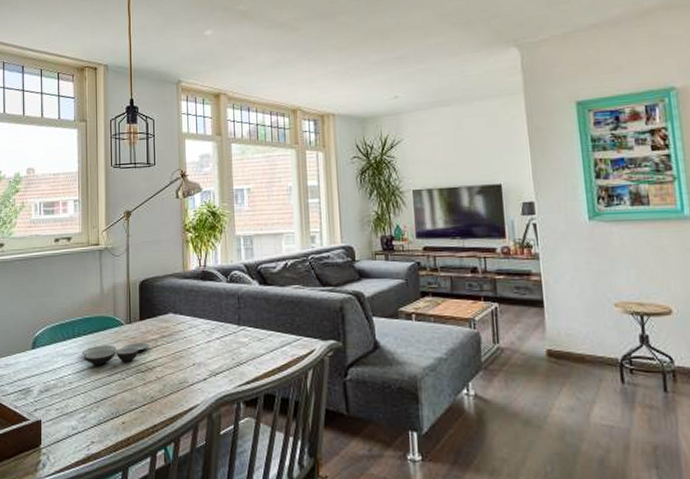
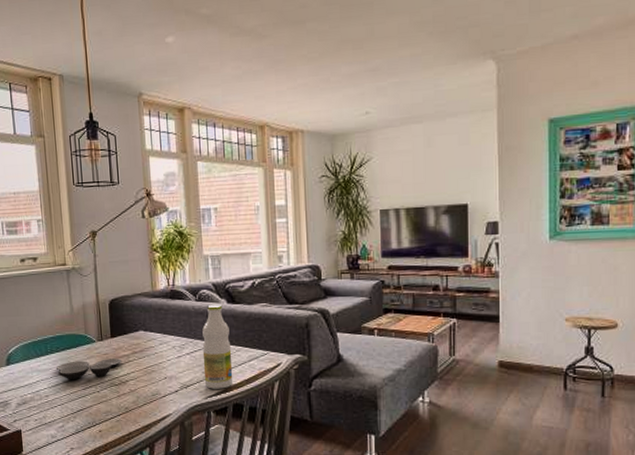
bottle: none [233,285,265,377] -> present [202,303,233,389]

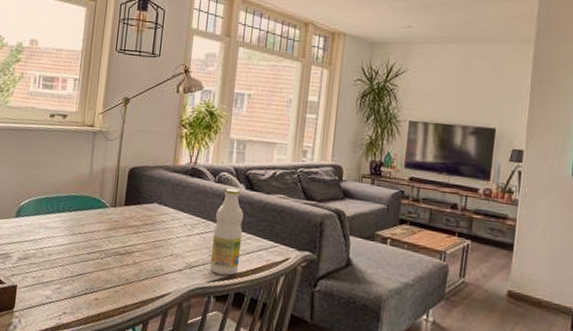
bowl set: present [56,358,122,380] -> none [65,223,132,243]

